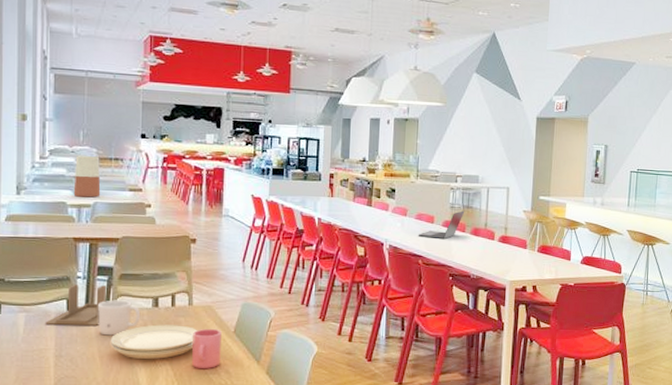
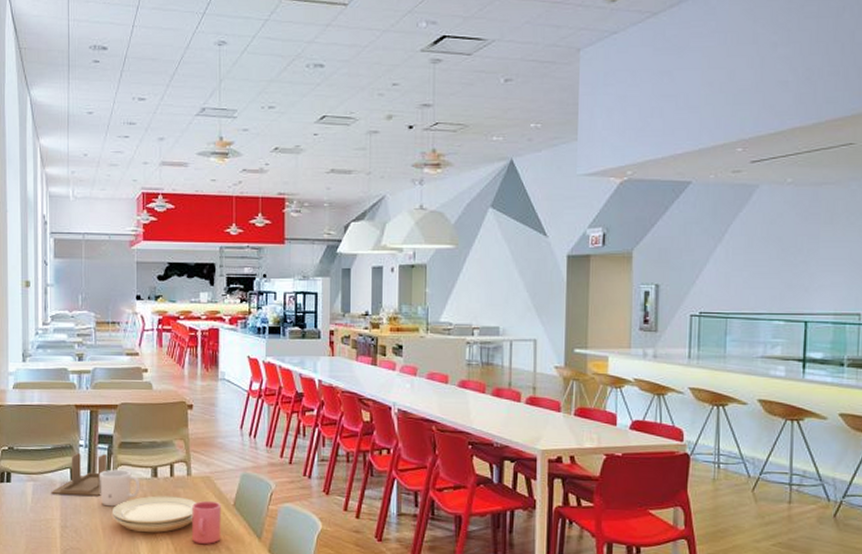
vase: present [73,156,101,198] -> none [74,320,99,363]
laptop: present [418,211,465,240] -> none [430,368,484,402]

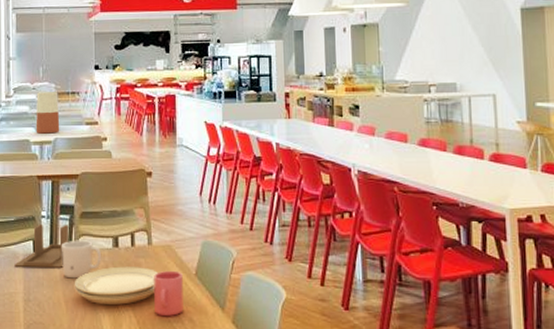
vase: none [74,320,99,363] -> present [36,92,60,134]

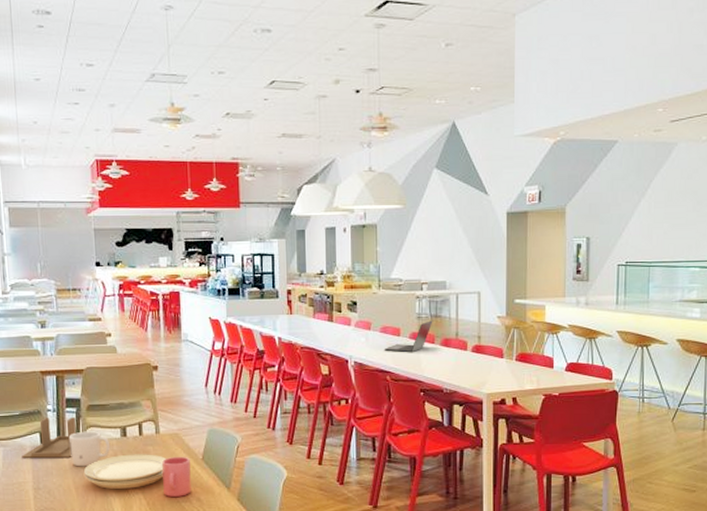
vase: present [36,92,60,134] -> none [35,288,62,330]
laptop: none [390,126,444,162] -> present [384,320,433,353]

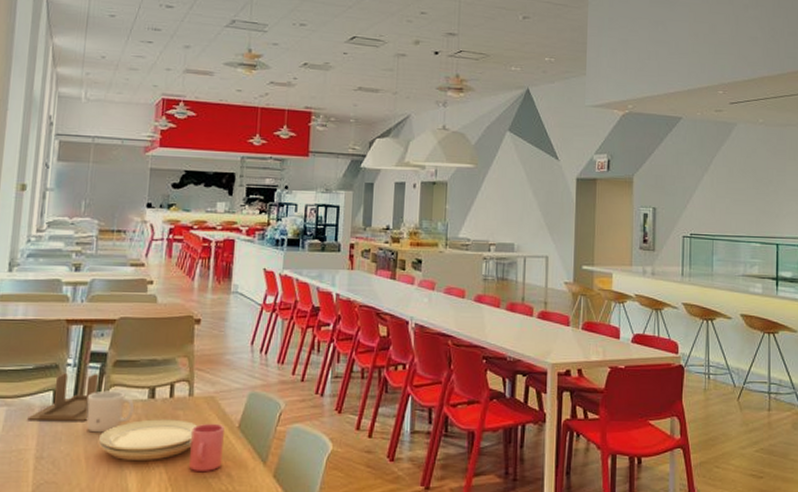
laptop: present [384,320,433,353] -> none [447,283,499,317]

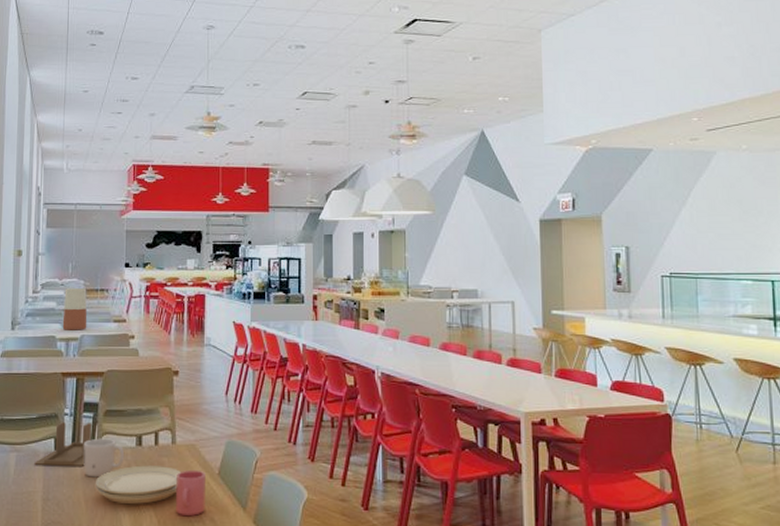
vase: none [70,228,101,274] -> present [62,288,87,330]

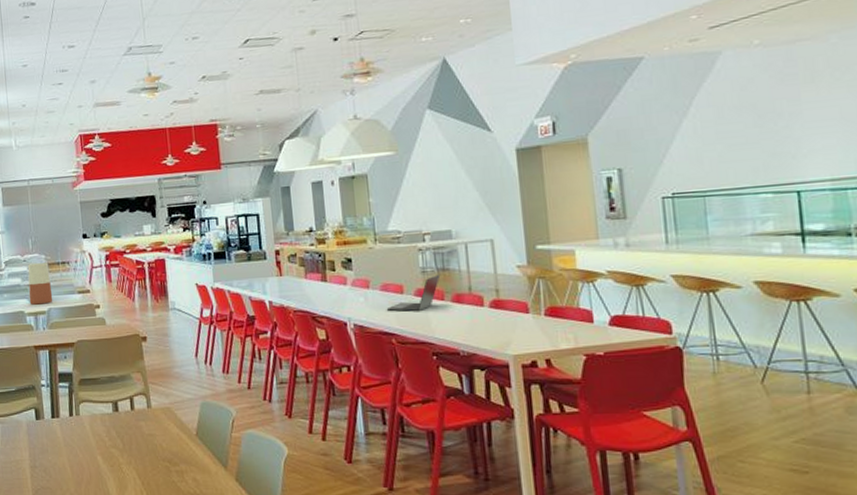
napkin holder: present [34,422,92,466] -> none [18,392,70,435]
mug: present [83,438,125,478] -> none [63,406,103,444]
plate: present [95,465,181,505] -> none [77,430,159,468]
cup: present [175,469,206,517] -> none [155,432,187,477]
laptop: none [412,330,465,365] -> present [386,274,441,312]

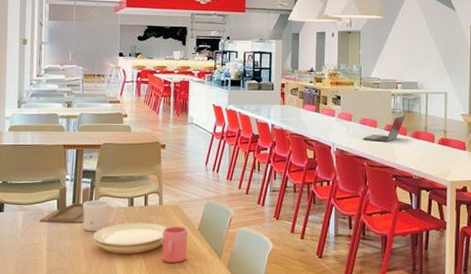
napkin holder: none [18,392,70,435] -> present [39,186,90,223]
vase: present [27,262,53,305] -> none [63,73,86,109]
mug: none [63,406,103,444] -> present [83,200,119,232]
plate: none [77,430,159,468] -> present [92,222,166,254]
cup: none [155,432,187,477] -> present [161,226,188,264]

